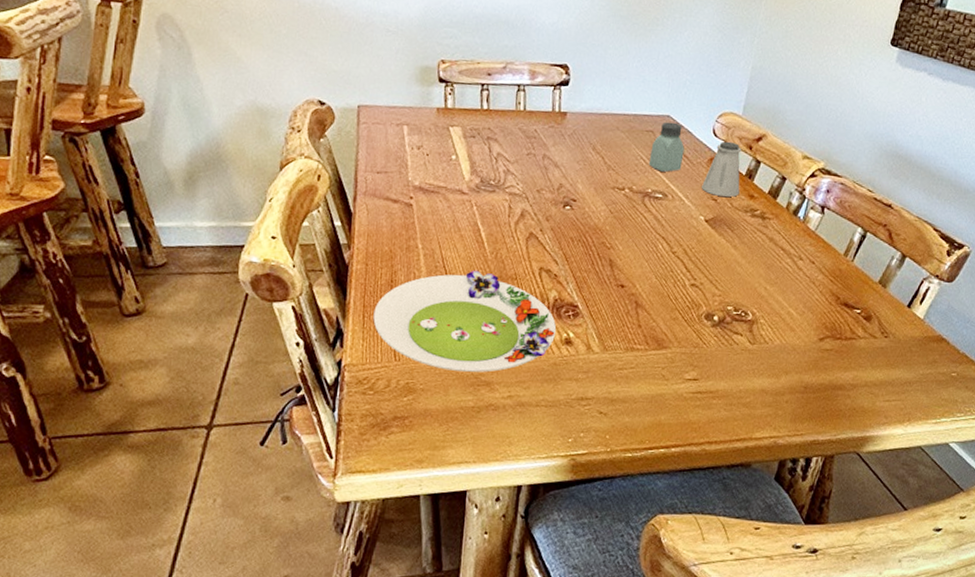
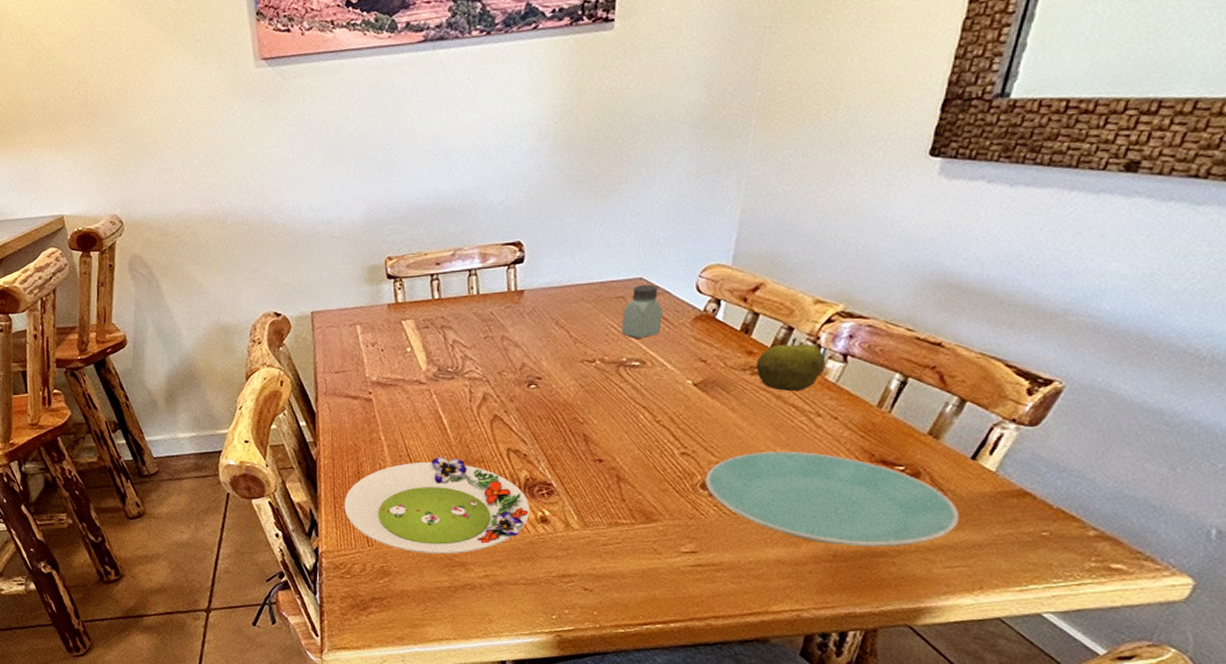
saltshaker: present [702,141,742,197] -> none [687,296,735,356]
plate: none [709,288,897,381] -> present [705,451,960,547]
apple: none [755,187,809,235] -> present [756,337,826,391]

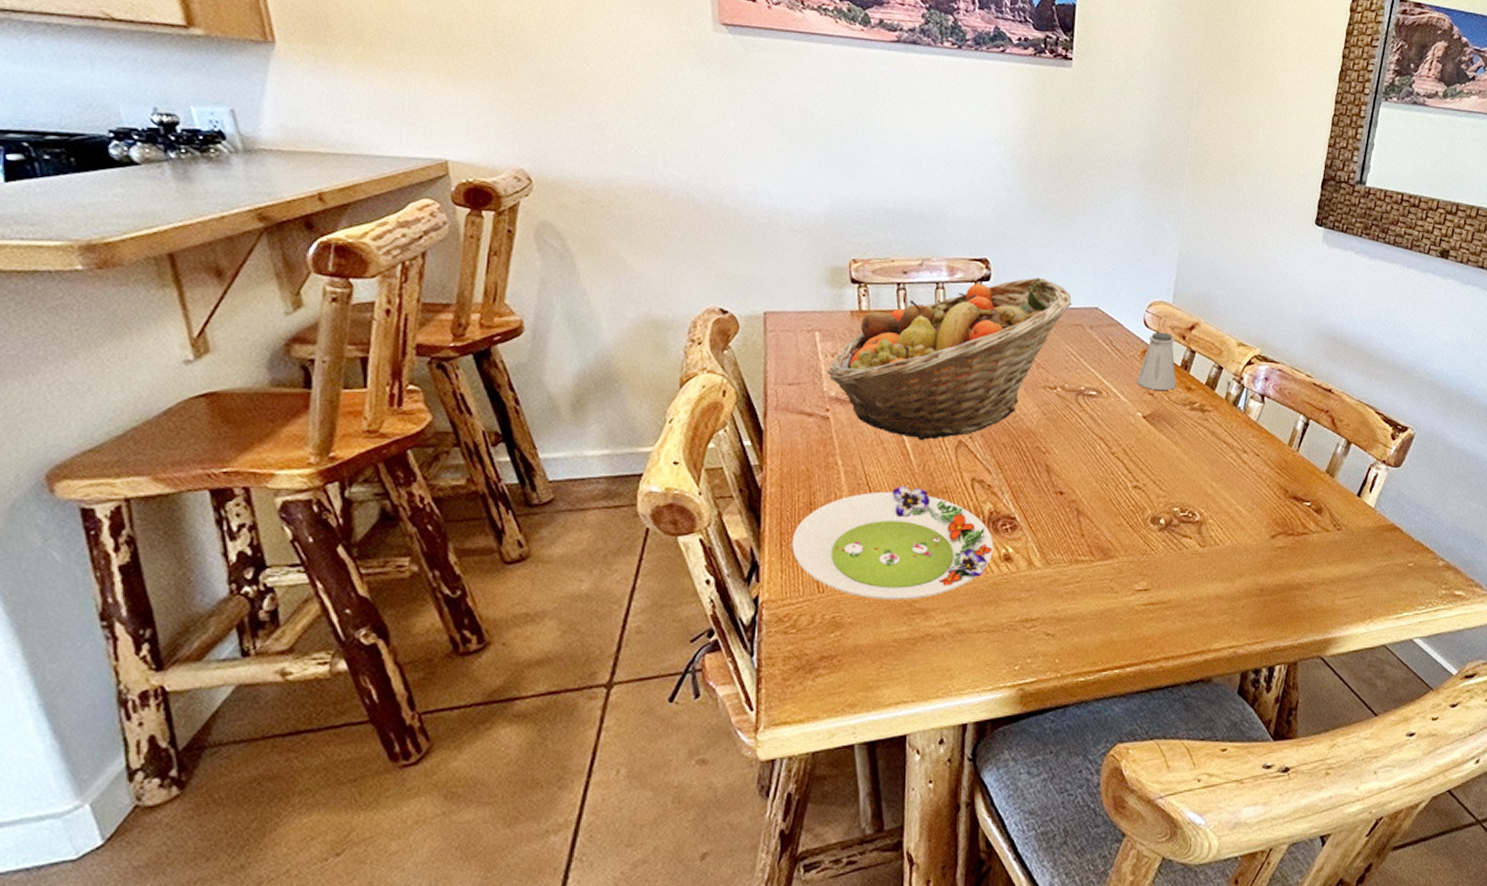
fruit basket: none [369,253,612,417] -> present [828,277,1072,441]
saltshaker: present [621,284,662,338] -> none [1080,314,1116,367]
saltshaker: none [687,296,735,356] -> present [1137,332,1176,390]
plate: present [705,451,960,547] -> none [1155,485,1352,581]
apple: present [756,337,826,391] -> none [1194,376,1248,427]

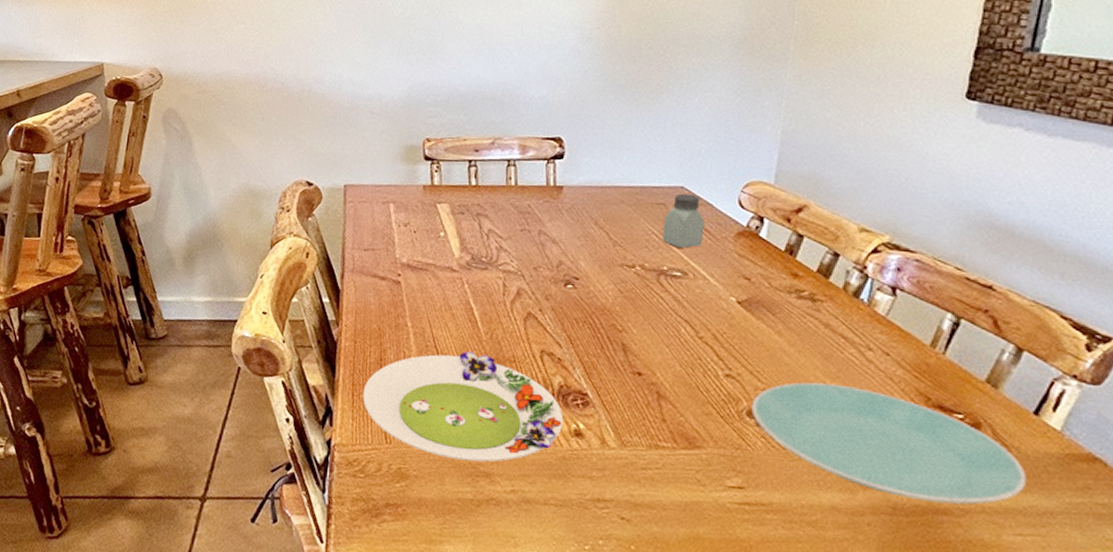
fruit basket: present [828,277,1072,441] -> none [400,155,653,310]
saltshaker: none [1080,314,1116,367] -> present [662,193,704,248]
saltshaker: present [1137,332,1176,390] -> none [730,213,779,276]
plate: none [1155,485,1352,581] -> present [751,382,1027,505]

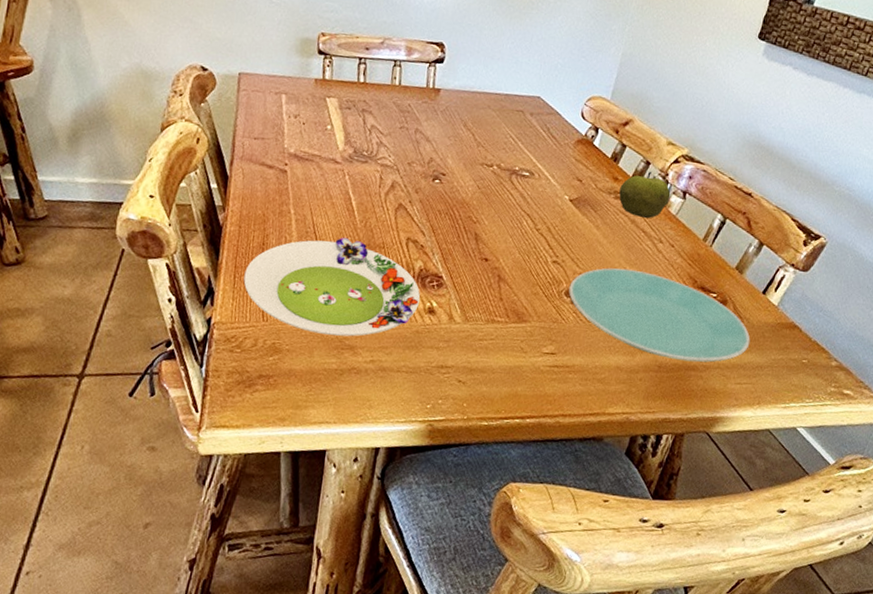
saltshaker: present [662,193,704,248] -> none [517,102,553,152]
apple: none [802,264,874,321] -> present [619,171,671,218]

